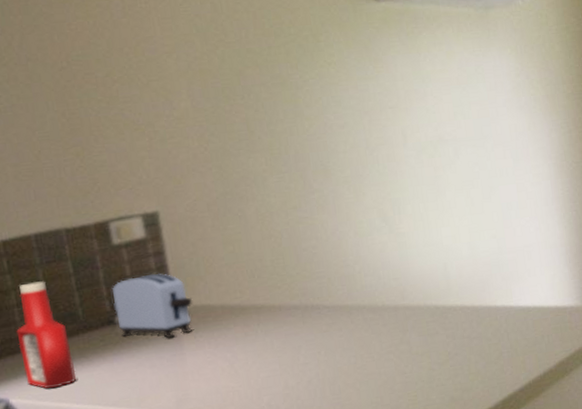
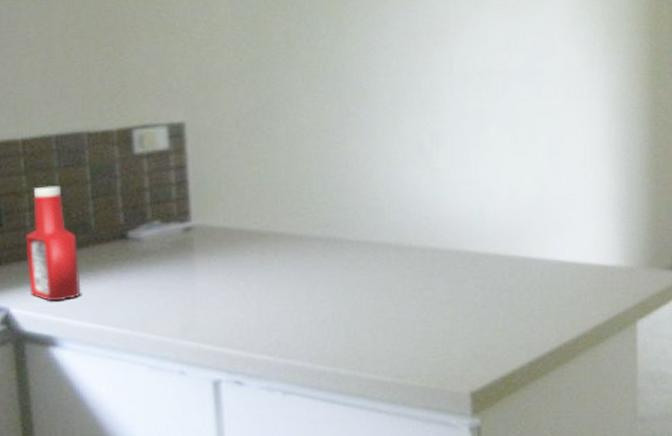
toaster: present [111,273,193,339] -> none [126,188,211,260]

